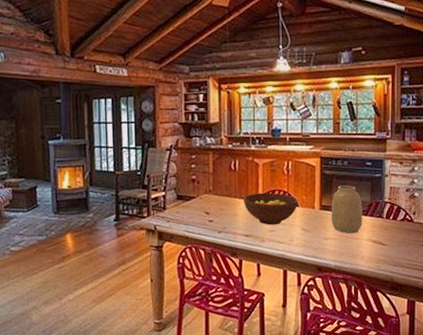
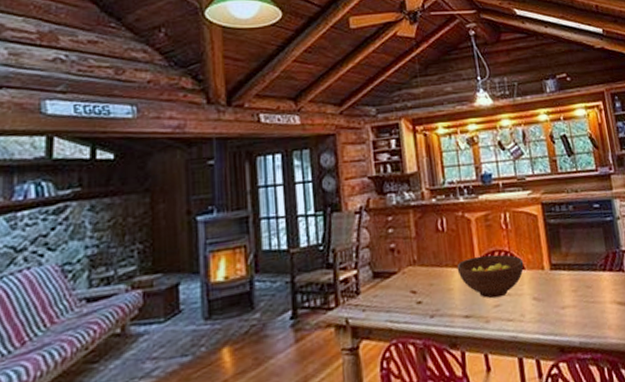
vase: present [331,186,362,234] -> none [562,235,602,297]

